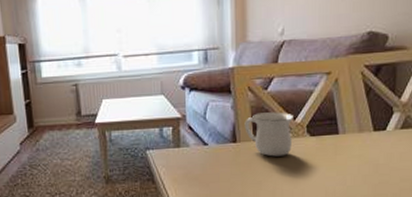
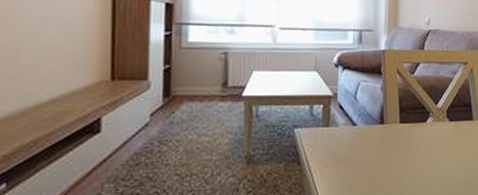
mug: present [244,112,293,157] -> none [392,96,435,140]

